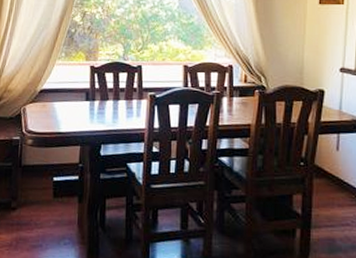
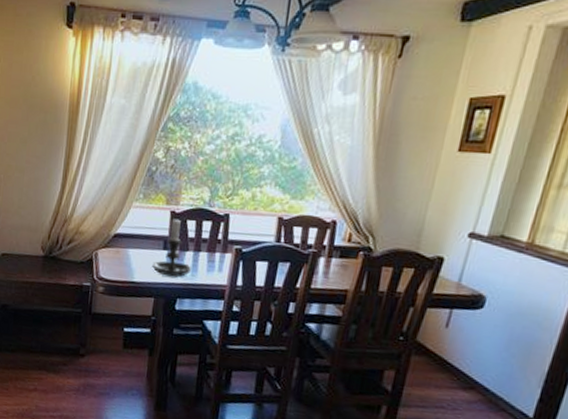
candle holder: none [76,70,113,125] -> present [152,216,192,277]

